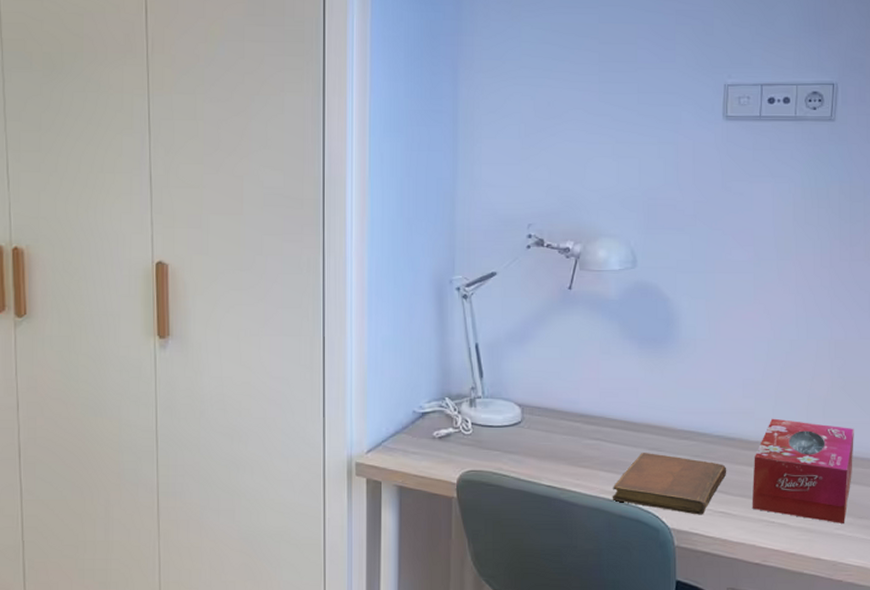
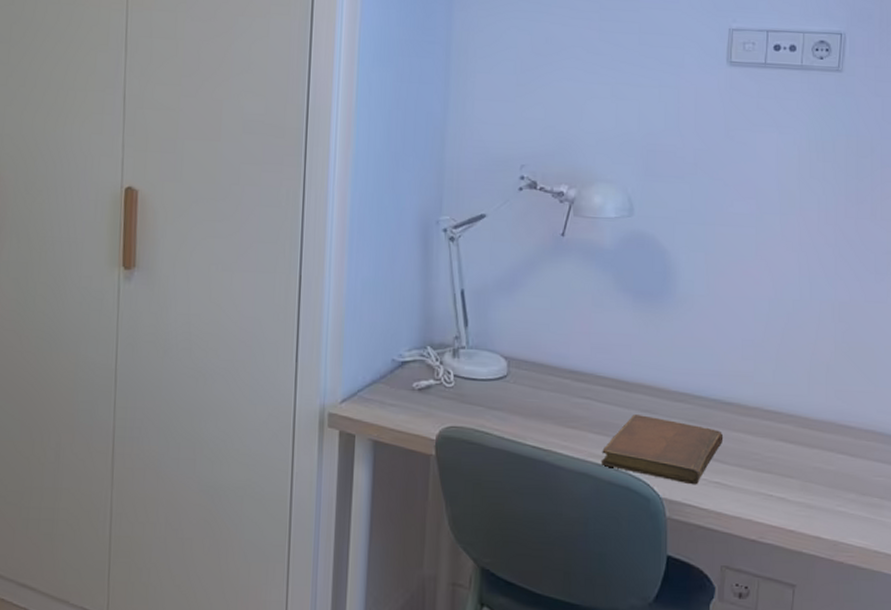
tissue box: present [752,418,854,523] -> none [749,383,858,500]

